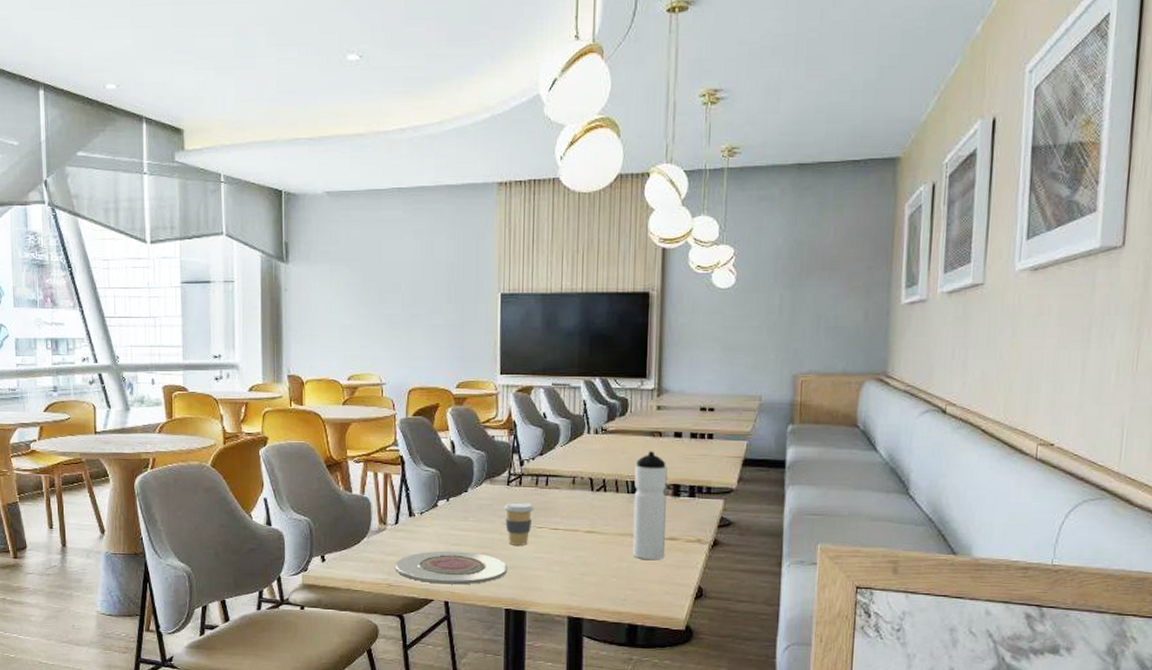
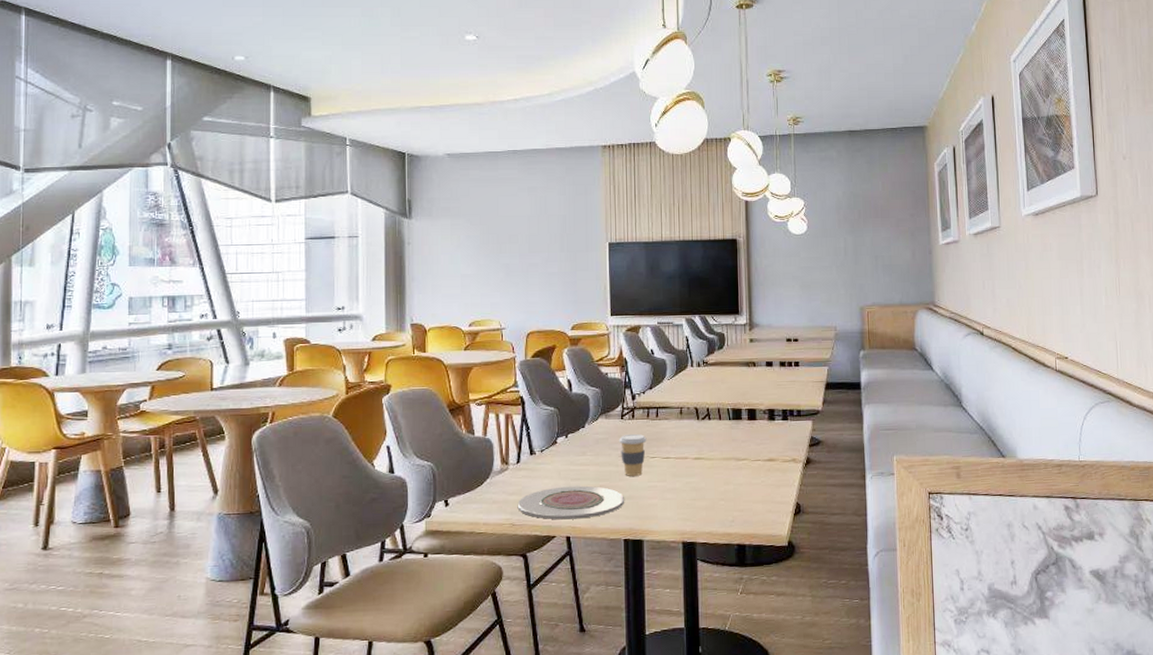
water bottle: present [632,451,667,561] -> none [734,380,766,482]

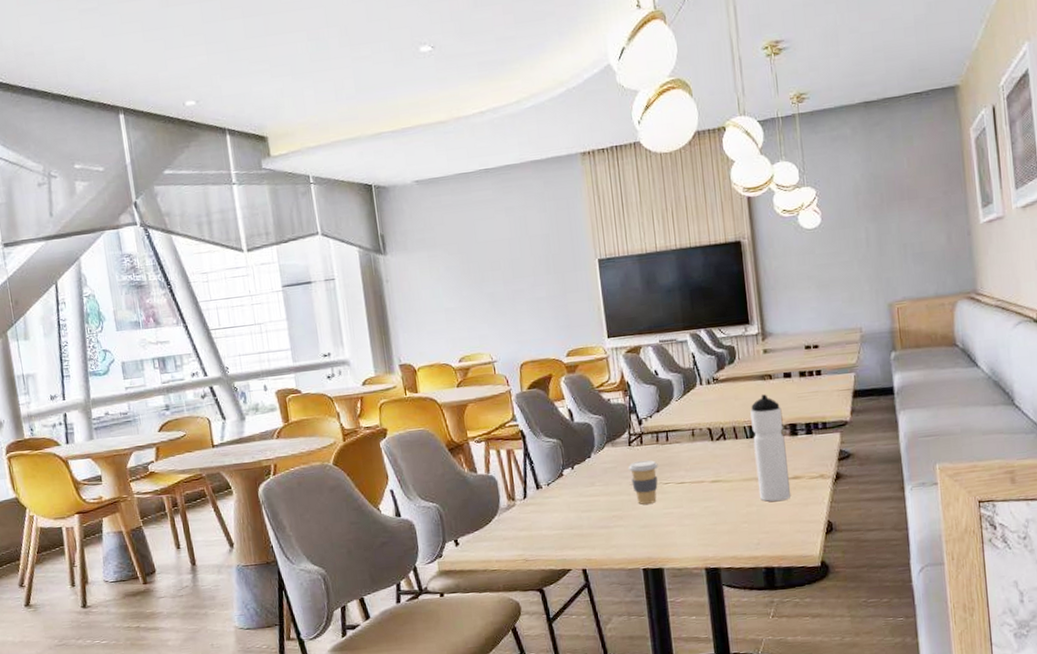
plate: present [517,485,625,520] -> none [528,516,641,553]
water bottle: none [734,380,766,482] -> present [750,394,792,502]

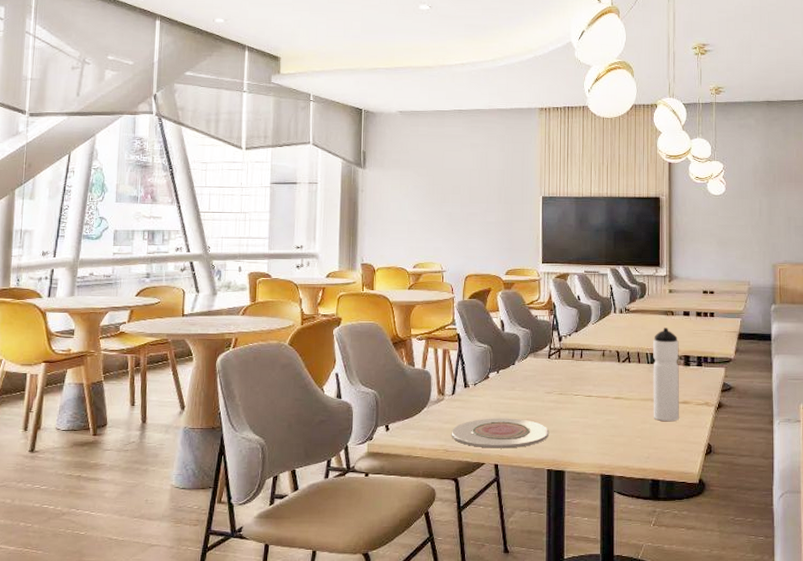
plate: none [528,516,641,553] -> present [451,418,550,448]
coffee cup: present [628,460,658,505] -> none [546,372,571,411]

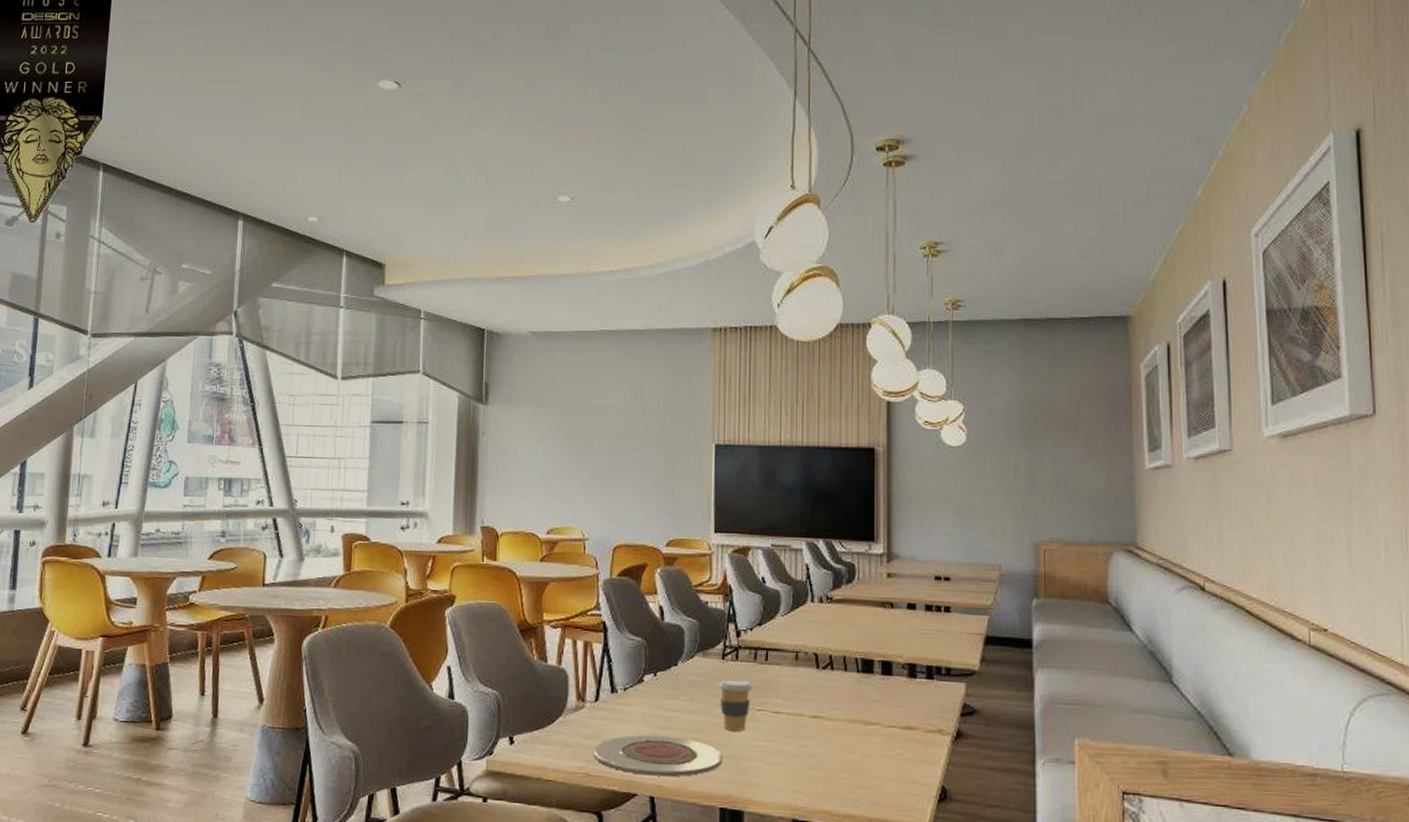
coffee cup: none [546,372,571,411] -> present [719,678,753,731]
water bottle: present [653,327,680,422] -> none [864,624,902,753]

